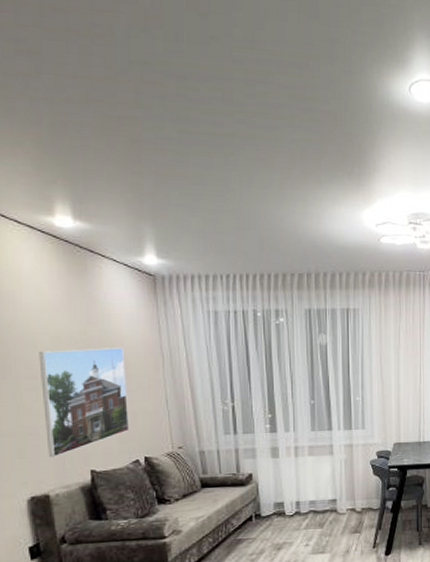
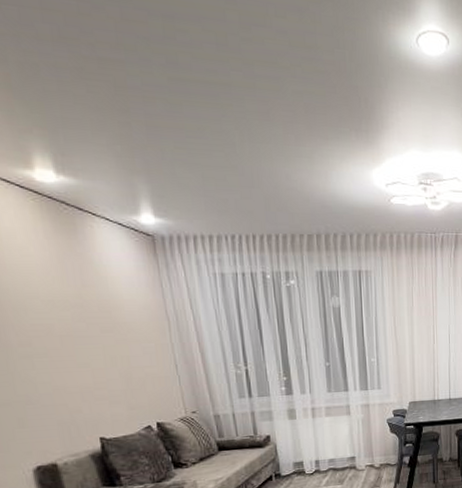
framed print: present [38,348,130,458] -> none [30,312,139,427]

